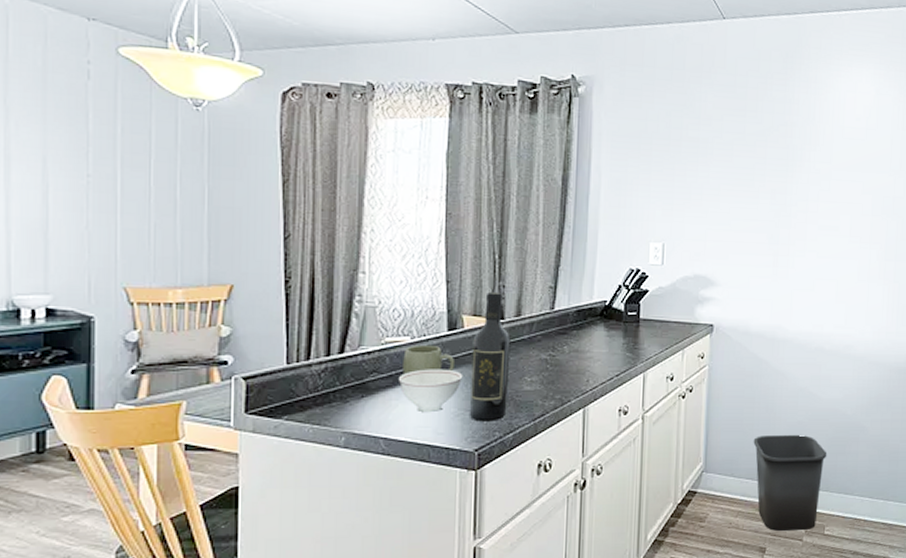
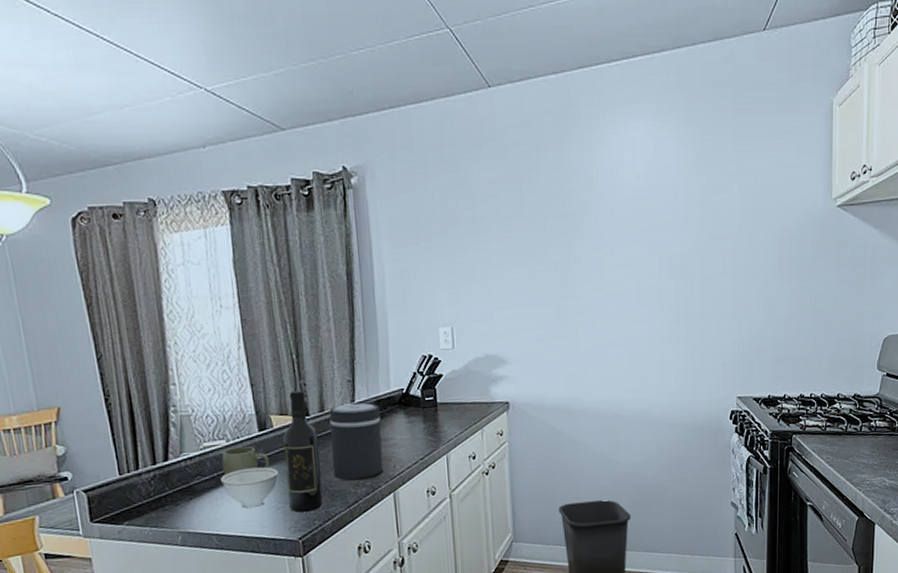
cylinder: none [522,311,580,392] -> present [329,403,384,481]

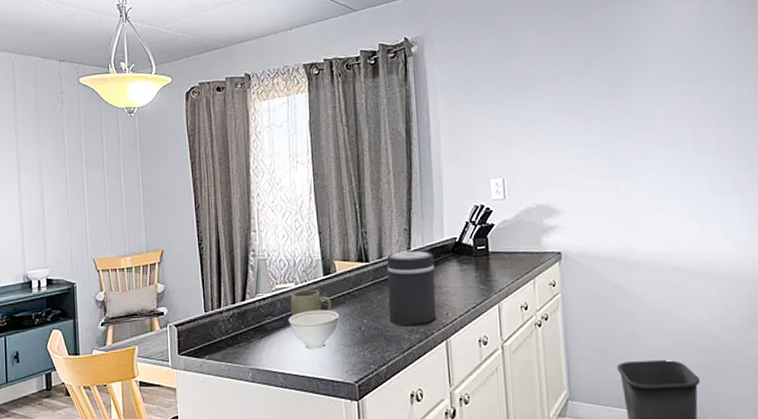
wine bottle: present [283,390,323,513] -> none [344,237,379,356]

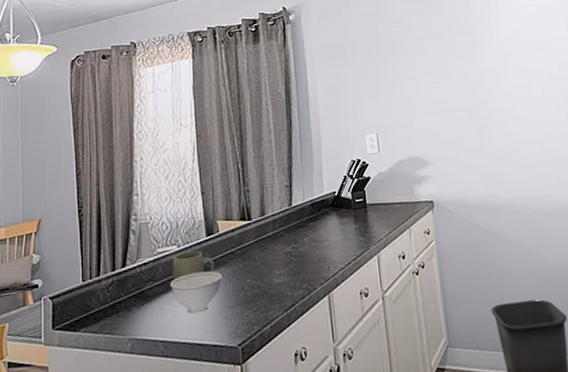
cylinder: present [387,250,437,327] -> none [269,206,319,284]

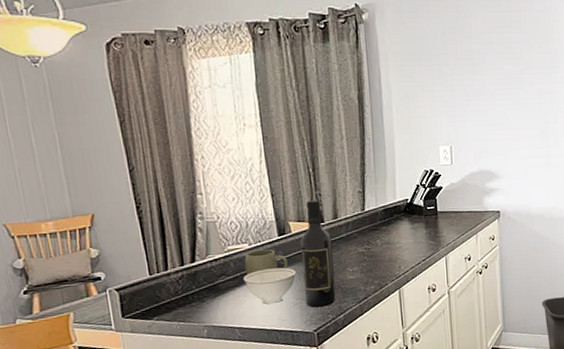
wine bottle: none [227,196,262,318] -> present [300,199,336,308]

